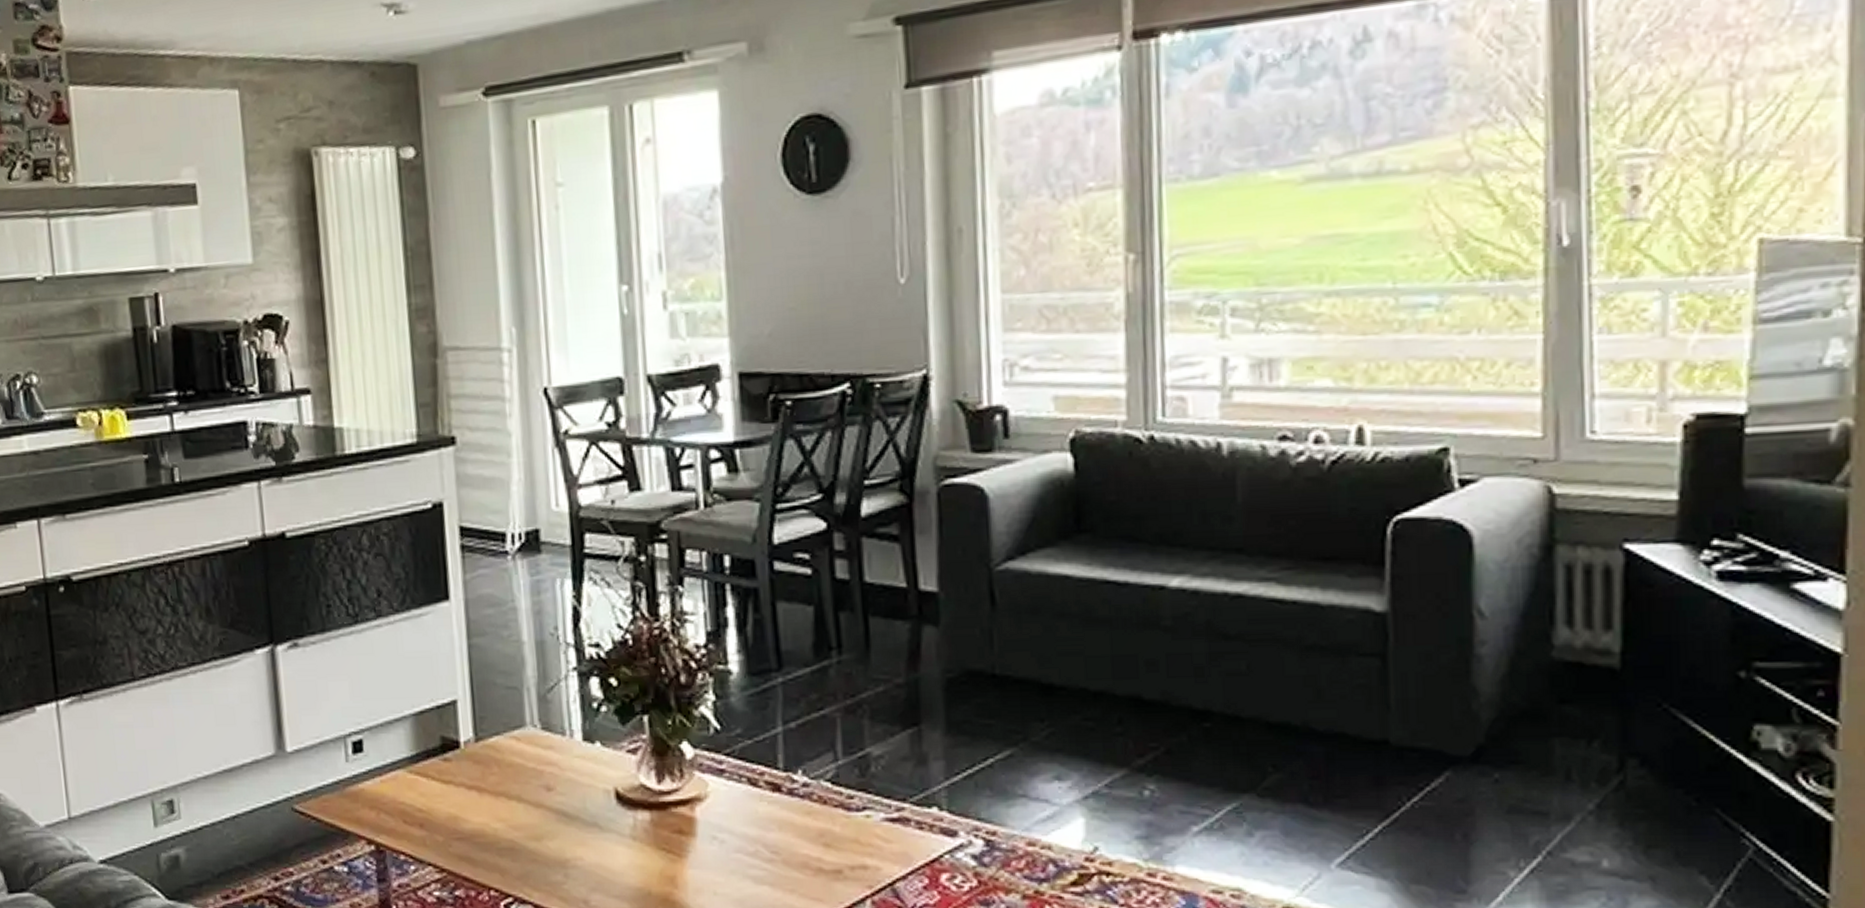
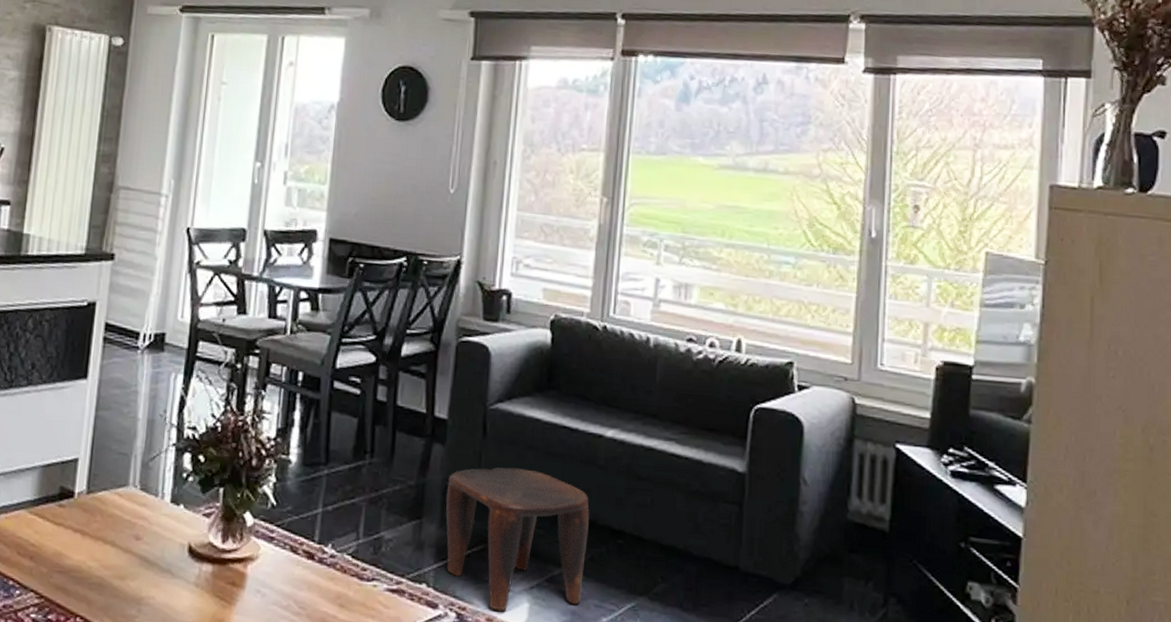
stool: none [949,644,1159,831] -> present [445,467,590,611]

